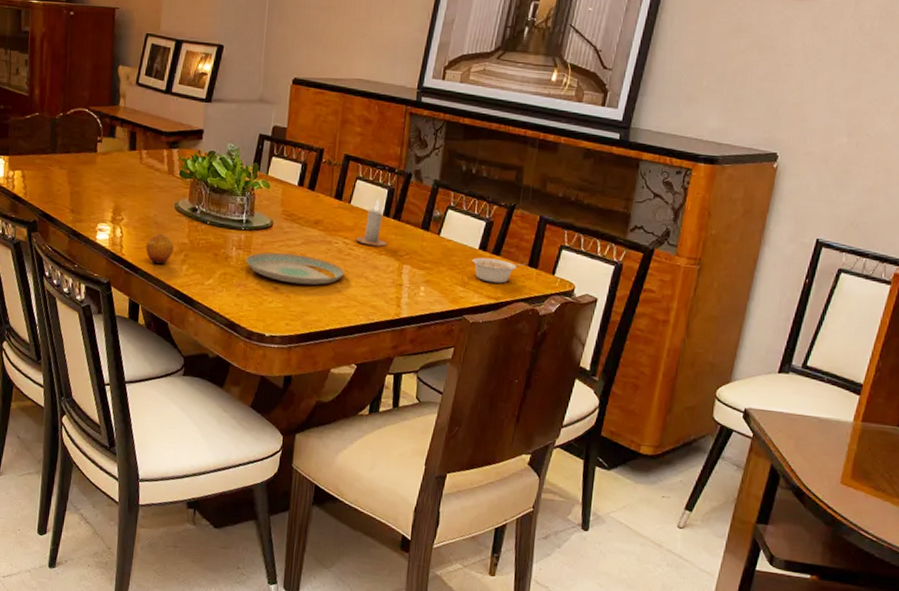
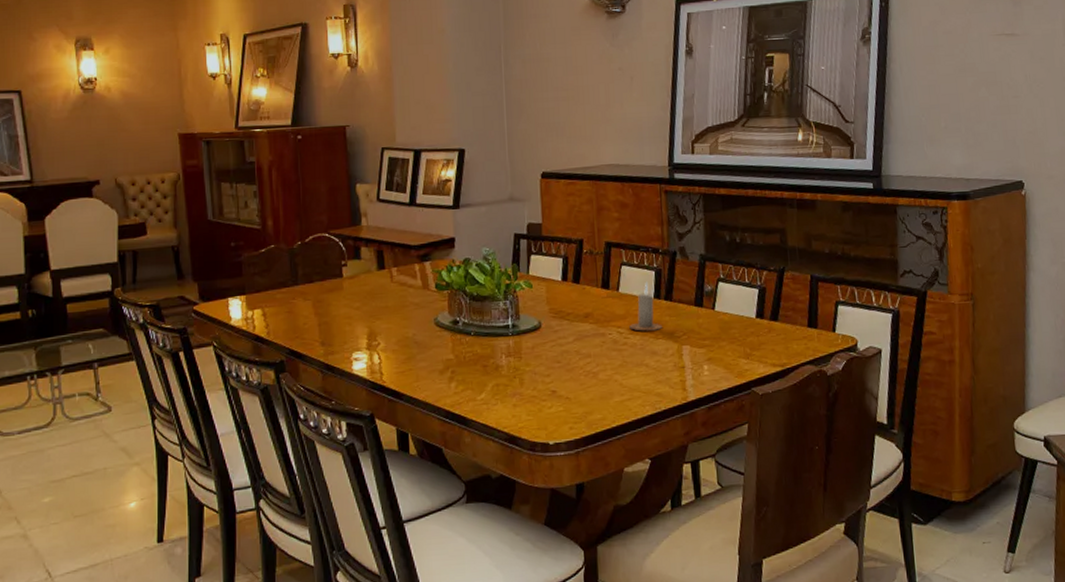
fruit: present [145,233,174,264] -> none [408,353,439,386]
plate: present [246,252,345,285] -> none [518,352,624,384]
legume: present [472,257,526,284] -> none [751,324,805,350]

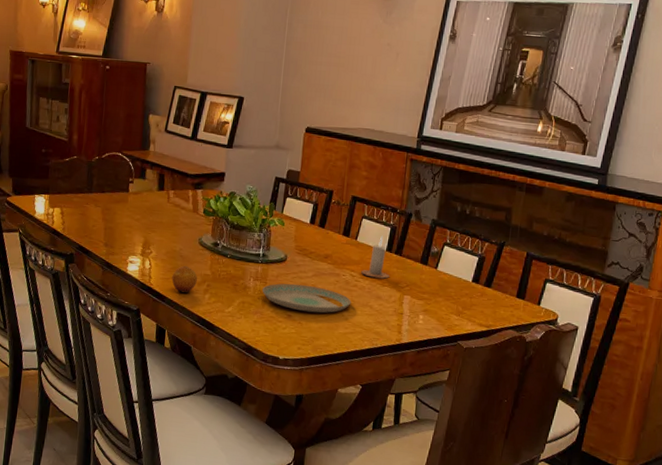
fruit: none [408,353,439,386] -> present [172,265,197,293]
plate: none [518,352,624,384] -> present [262,283,352,313]

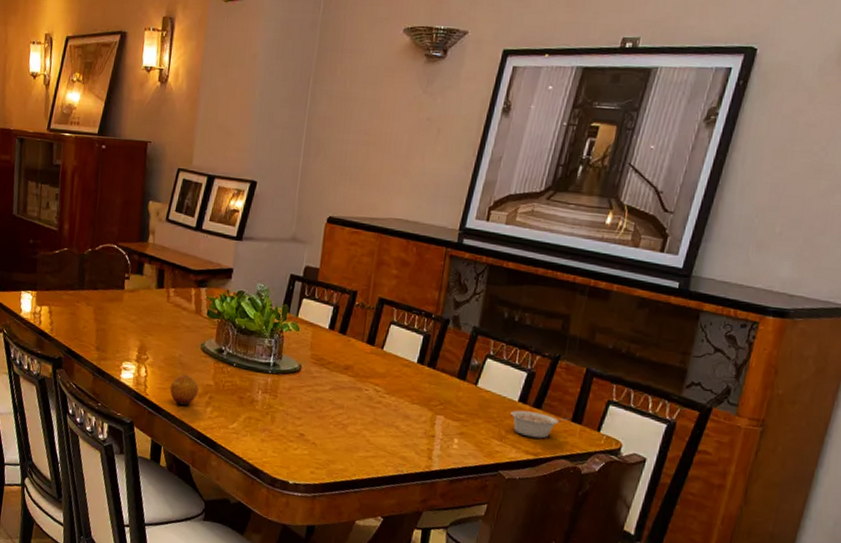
plate: present [262,283,352,313] -> none [272,397,374,433]
candle: present [361,235,389,279] -> none [387,344,420,395]
legume: none [466,289,514,313] -> present [510,410,569,439]

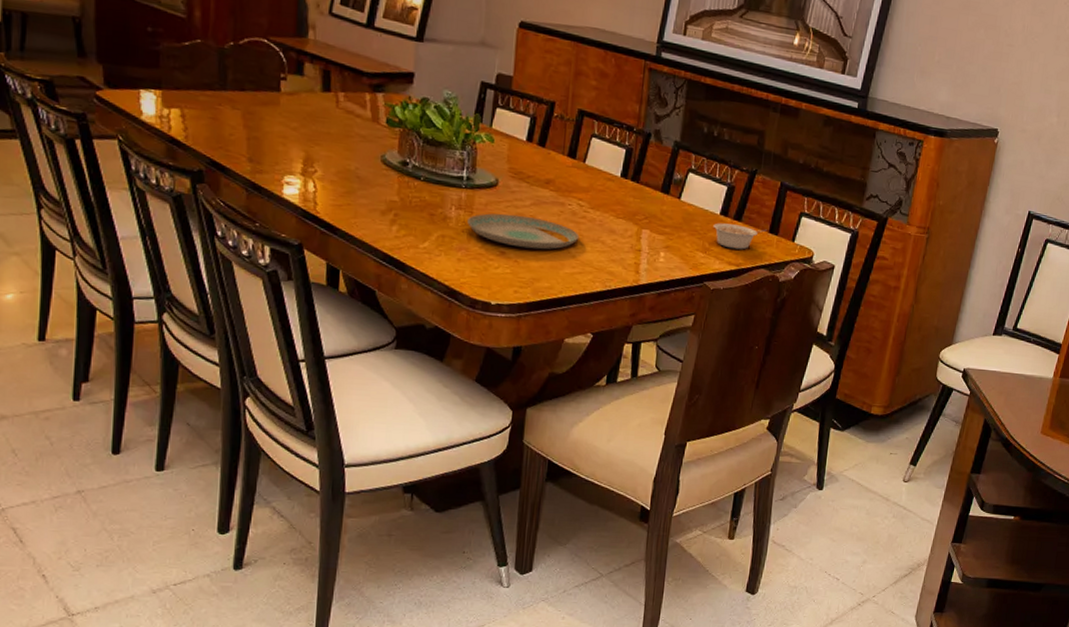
fruit: present [169,374,199,406] -> none [346,189,381,224]
plate: none [272,397,374,433] -> present [467,213,579,250]

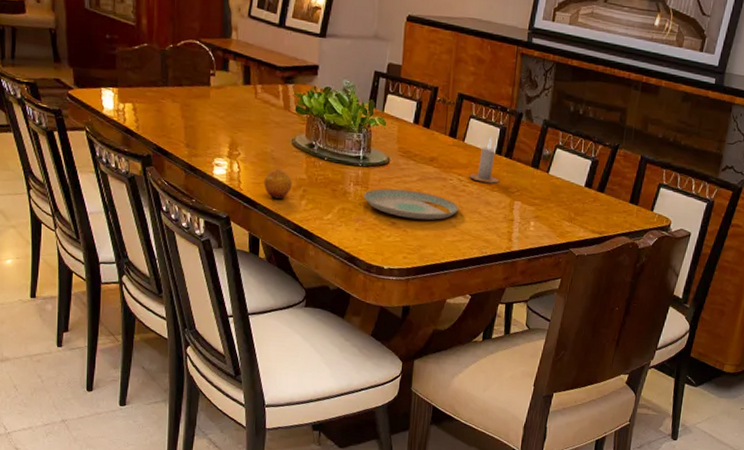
fruit: none [346,189,381,224] -> present [264,169,292,199]
candle: none [591,158,625,210] -> present [469,137,499,183]
legume: present [713,223,767,250] -> none [578,194,628,219]

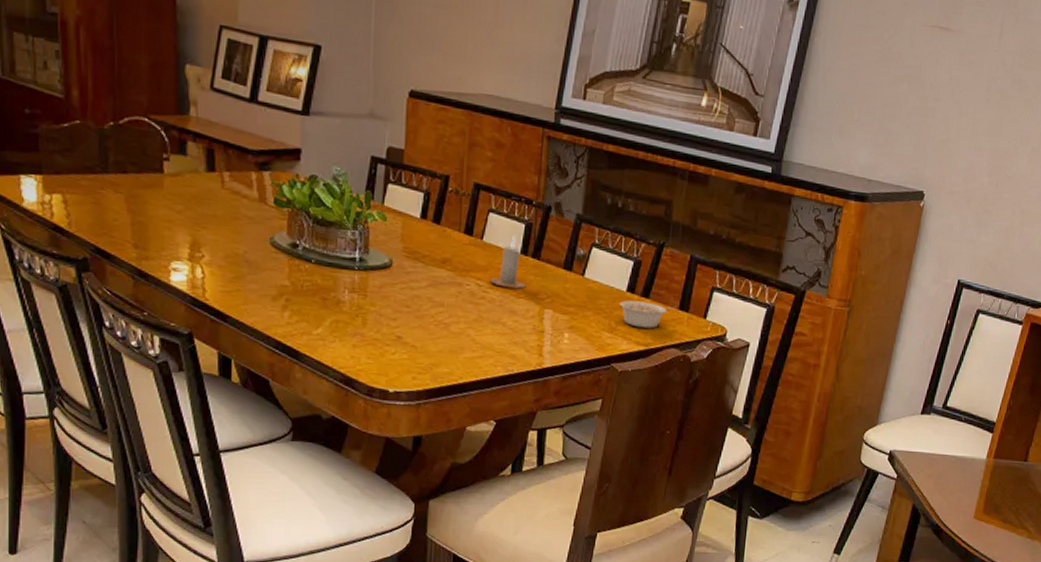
fruit: present [264,169,292,199] -> none [235,273,271,311]
plate: present [364,188,459,220] -> none [362,296,479,334]
legume: none [578,194,628,219] -> present [619,300,677,329]

